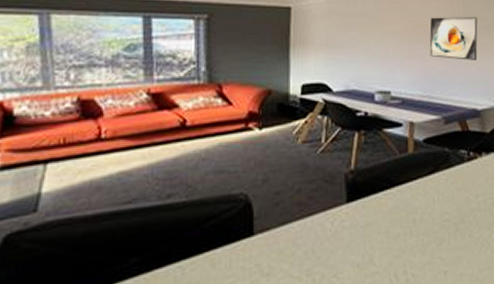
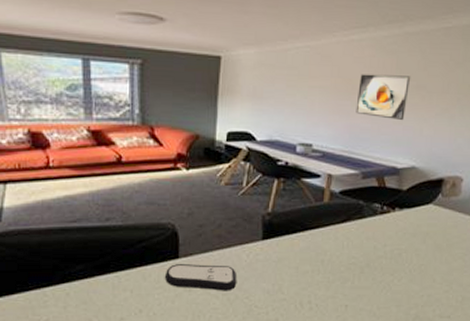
remote control: none [237,238,322,273] -> present [164,264,238,291]

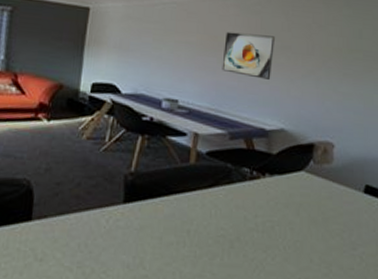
remote control: present [164,264,238,291] -> none [14,227,95,263]

